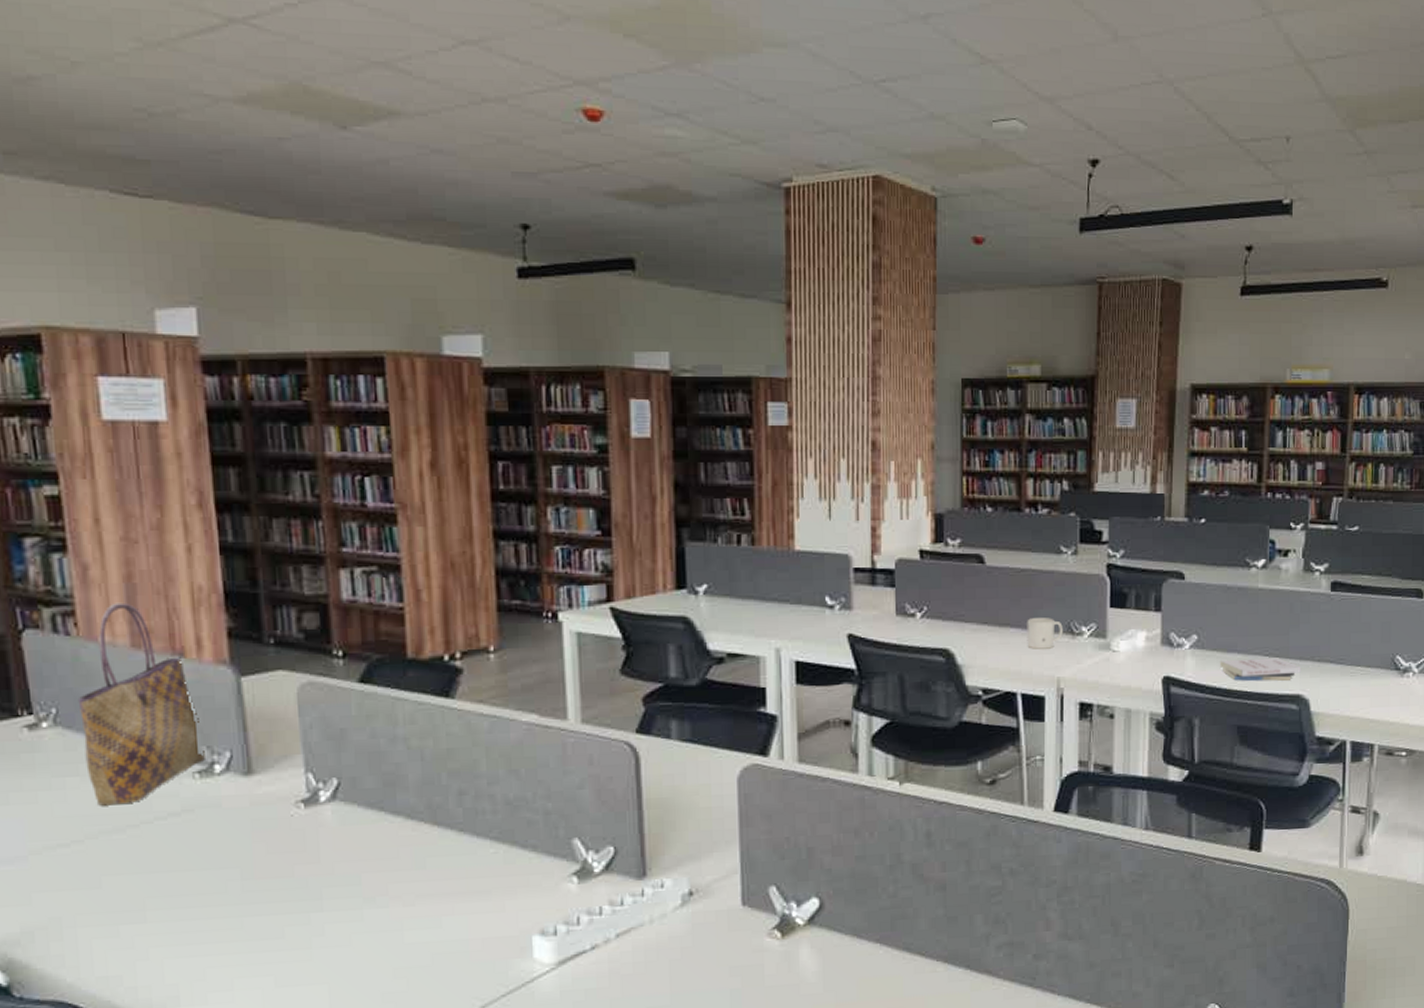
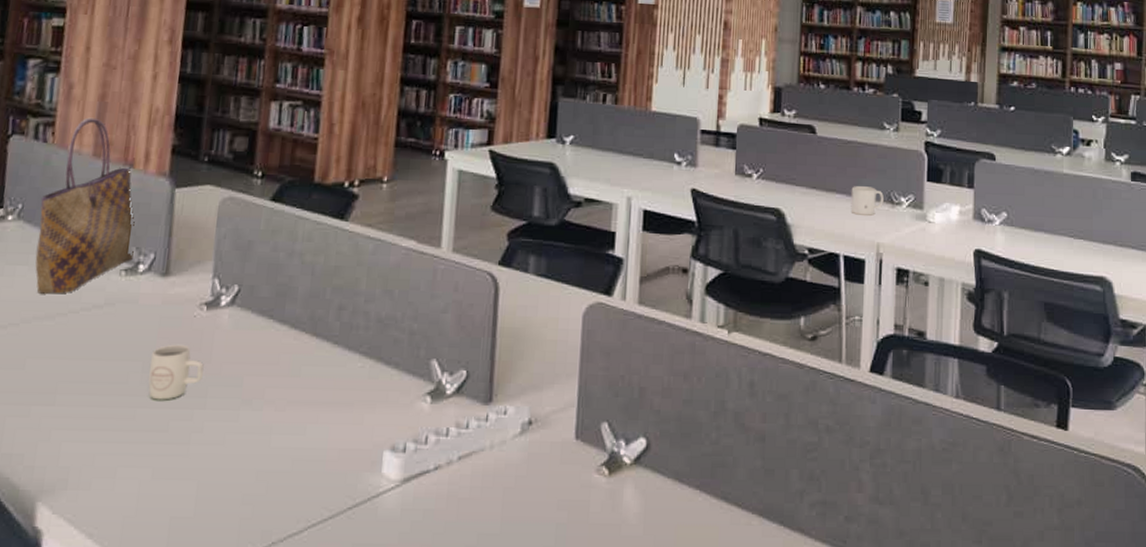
mug: none [248,846,313,907] -> present [148,344,204,400]
books: present [1219,657,1301,681] -> none [1027,238,1104,262]

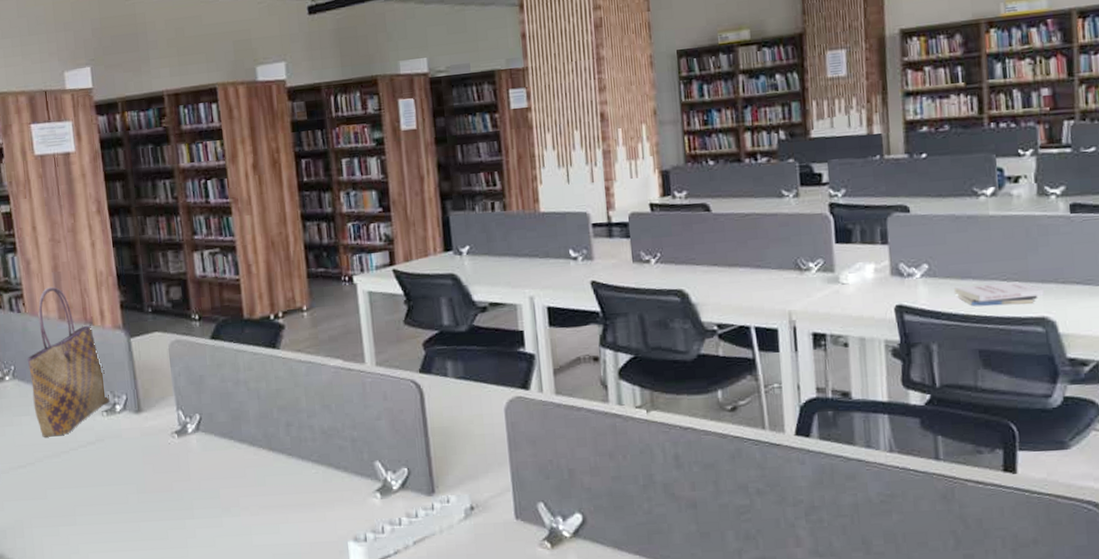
mug: present [148,344,204,400] -> none [141,467,186,515]
mug: present [851,186,884,216] -> none [754,256,791,286]
books: none [1027,238,1104,262] -> present [953,281,1044,307]

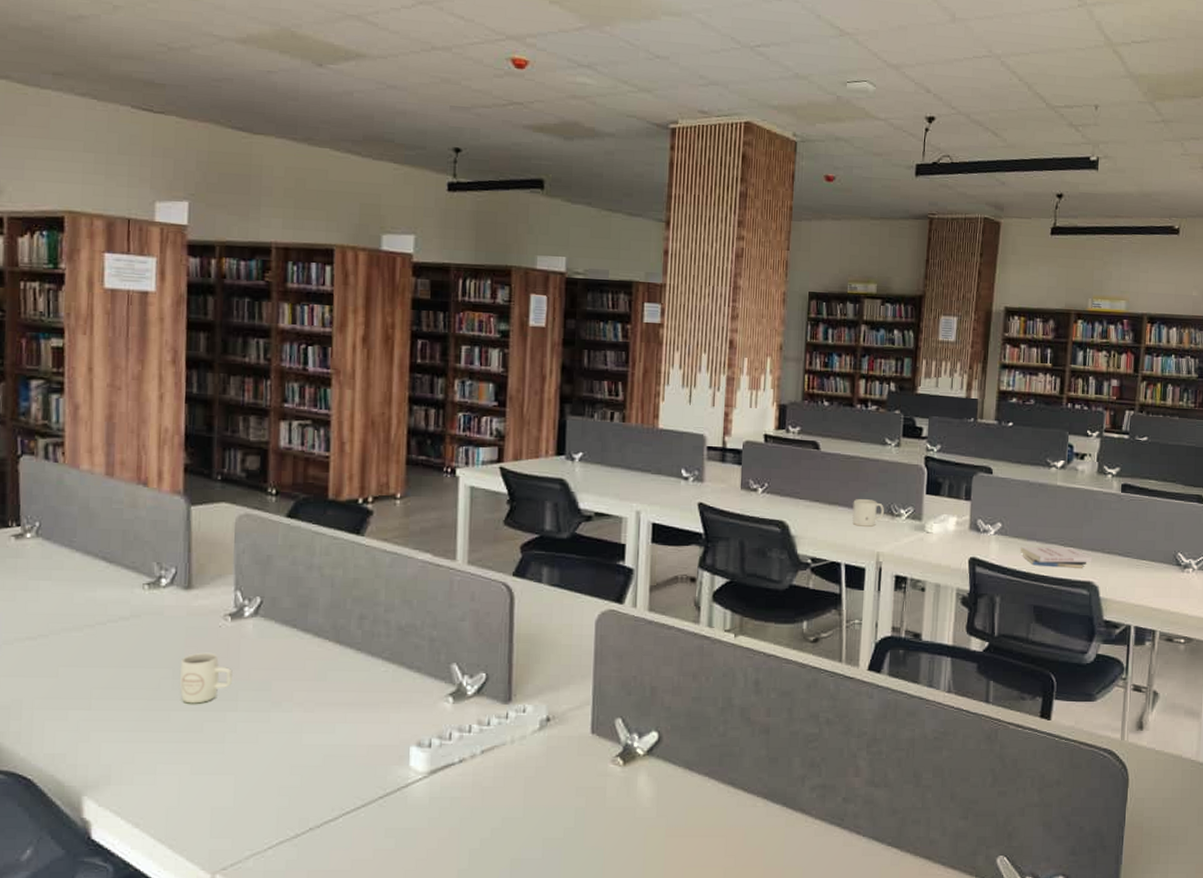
tote bag: present [27,286,110,437] -> none [57,437,155,607]
mug: none [141,467,186,515] -> present [179,652,232,704]
mug: none [754,256,791,286] -> present [852,499,884,527]

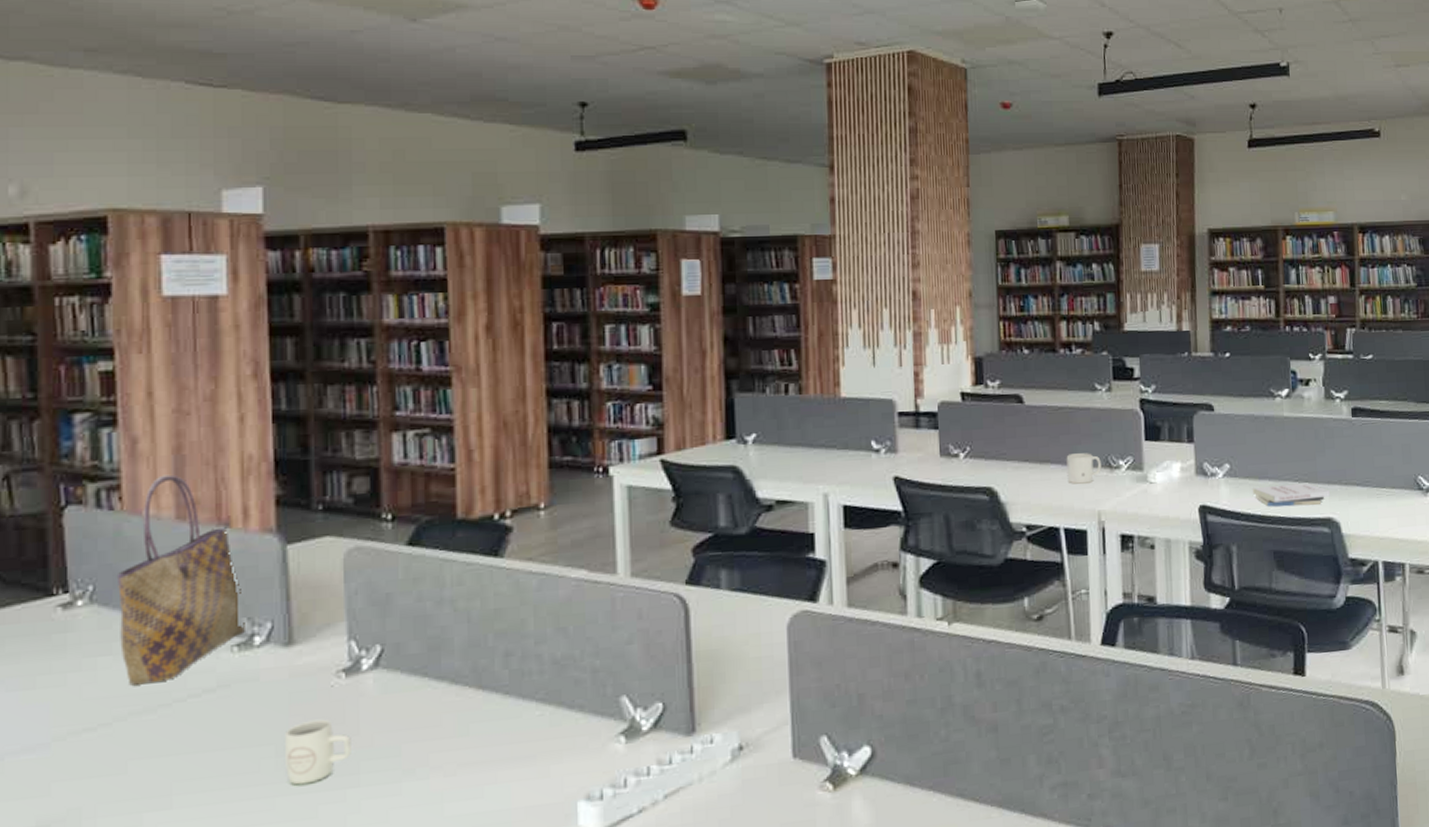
tote bag: none [57,437,155,607] -> present [116,474,245,686]

